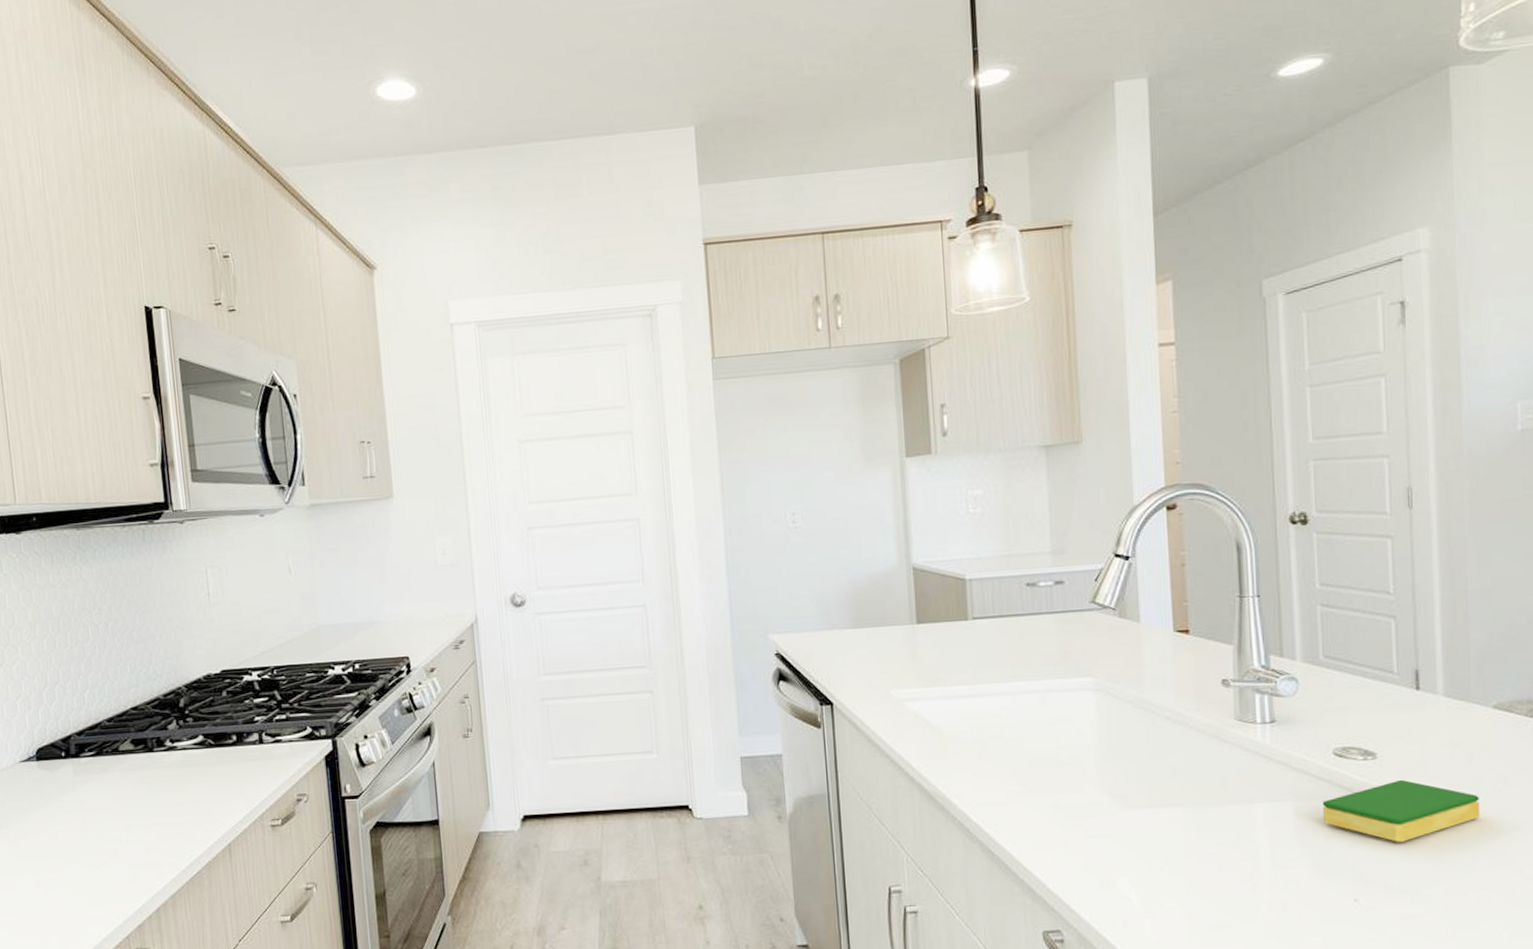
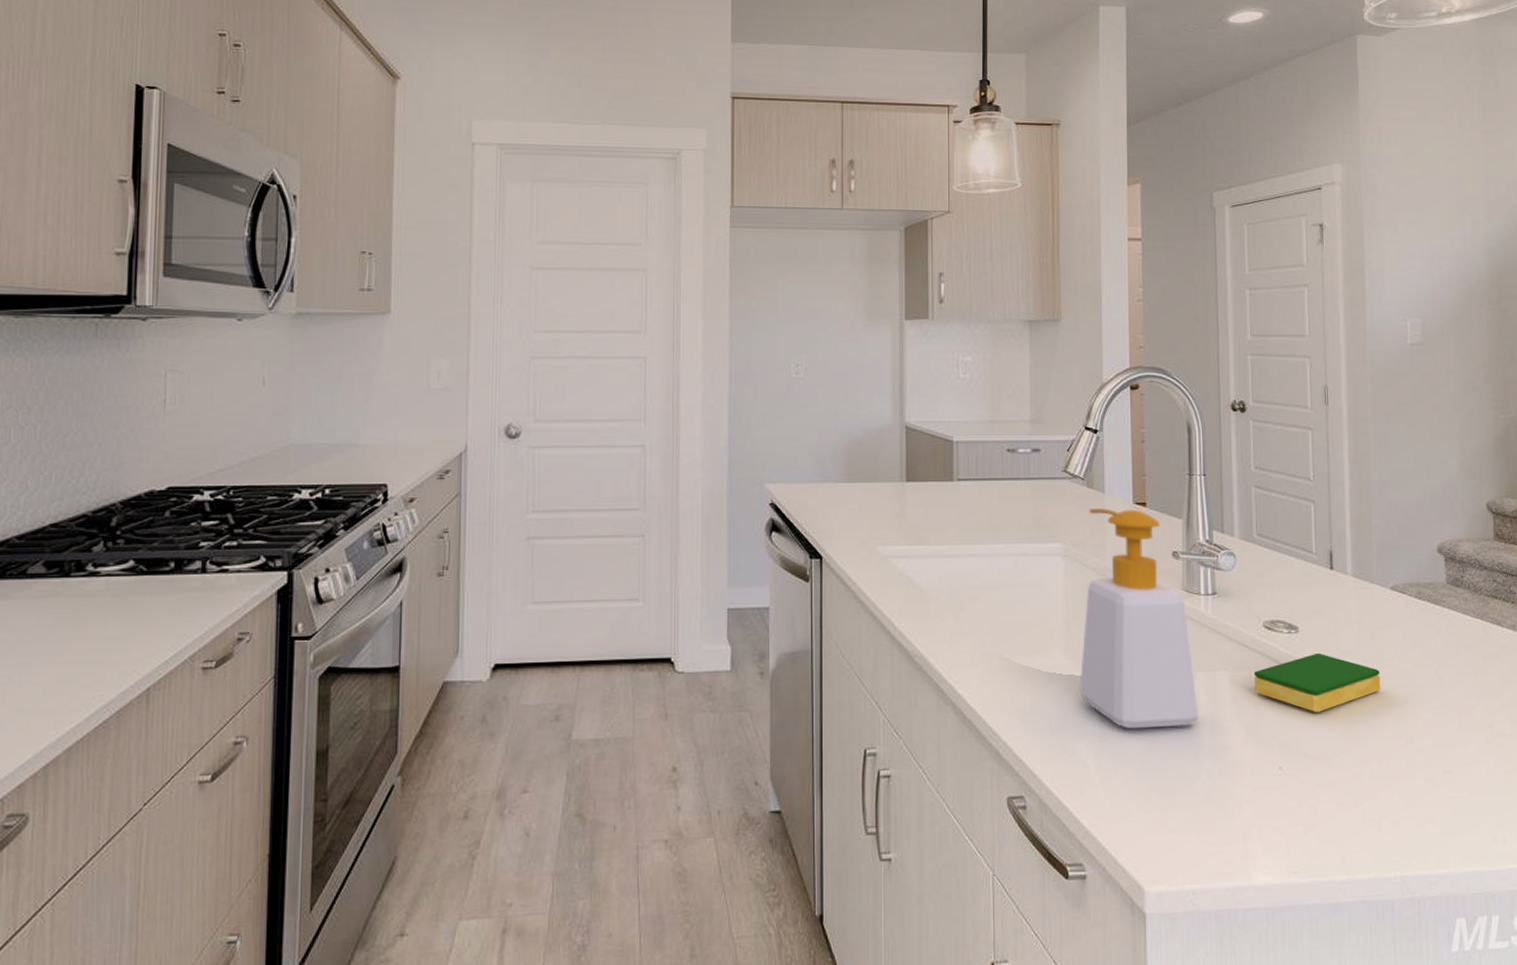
soap bottle: none [1118,637,1257,864] -> present [1079,508,1198,730]

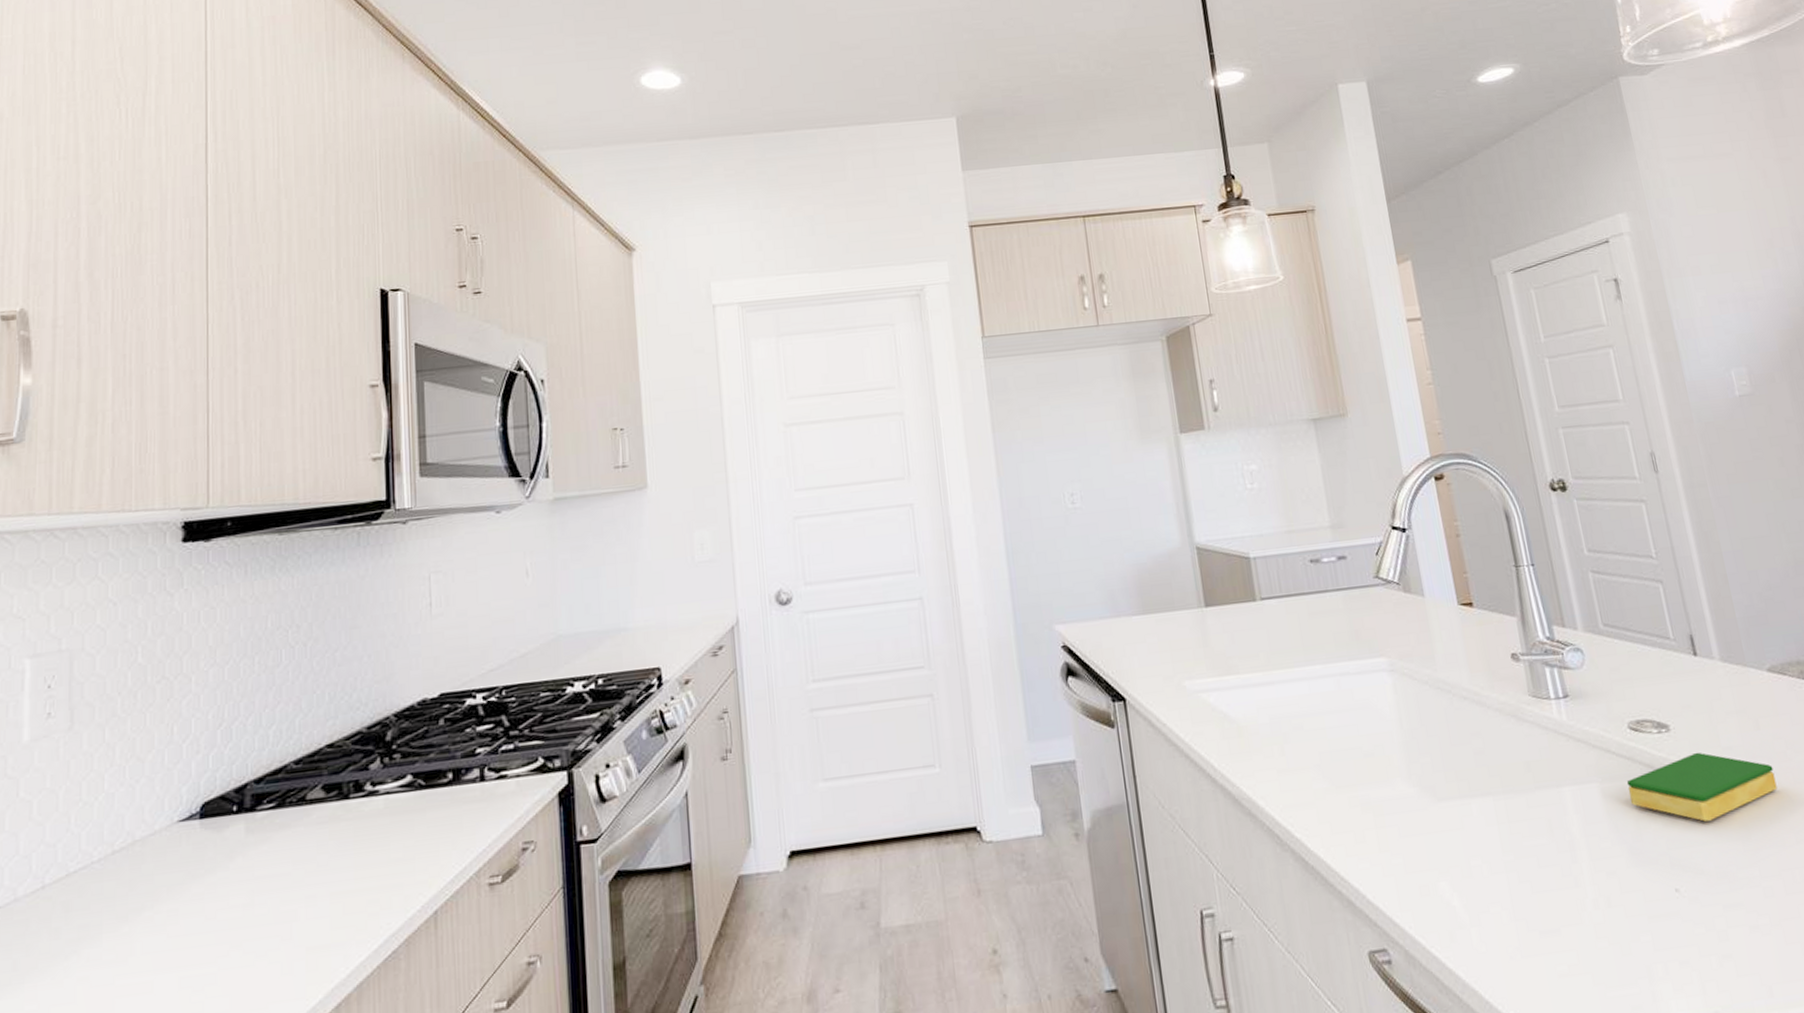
soap bottle: present [1079,508,1198,730] -> none [1410,611,1572,861]

